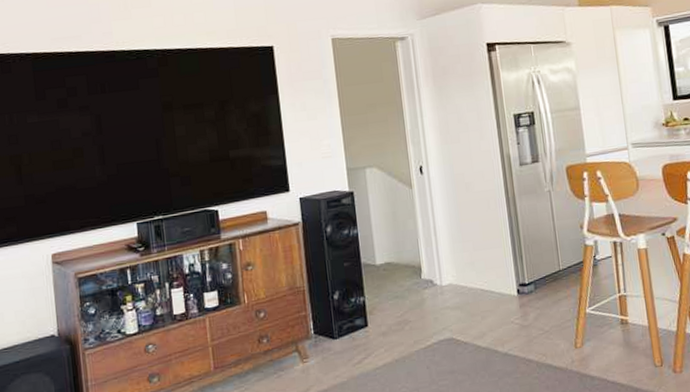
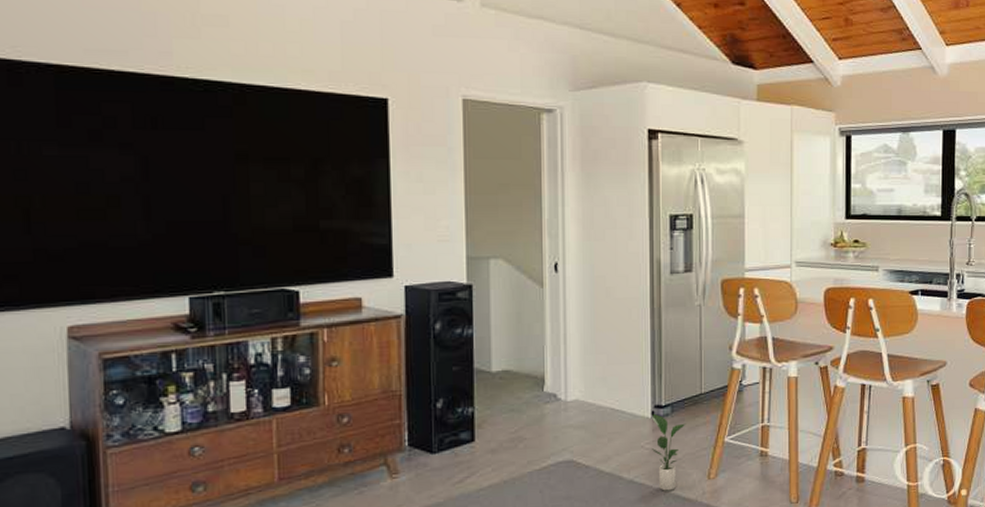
potted plant: none [518,292,550,362] -> present [651,414,686,491]

